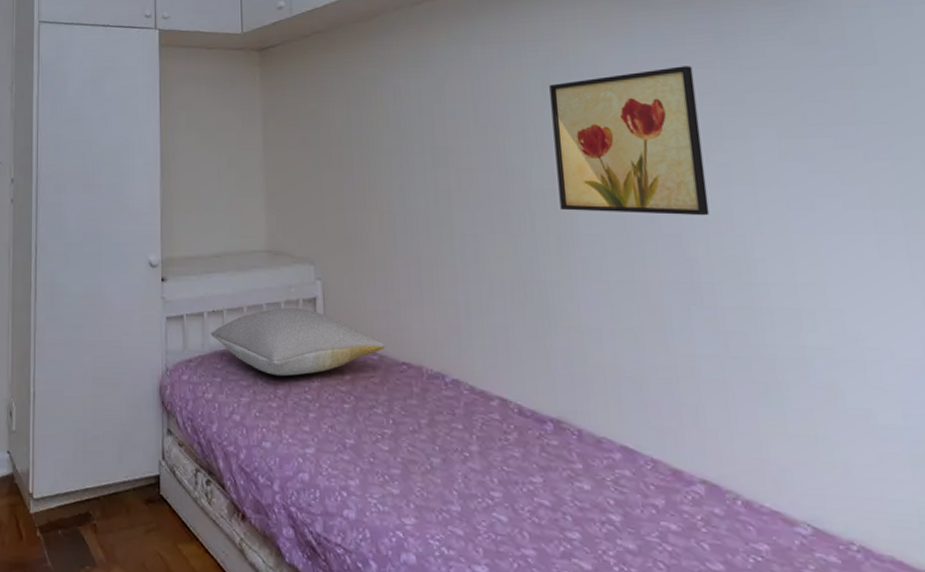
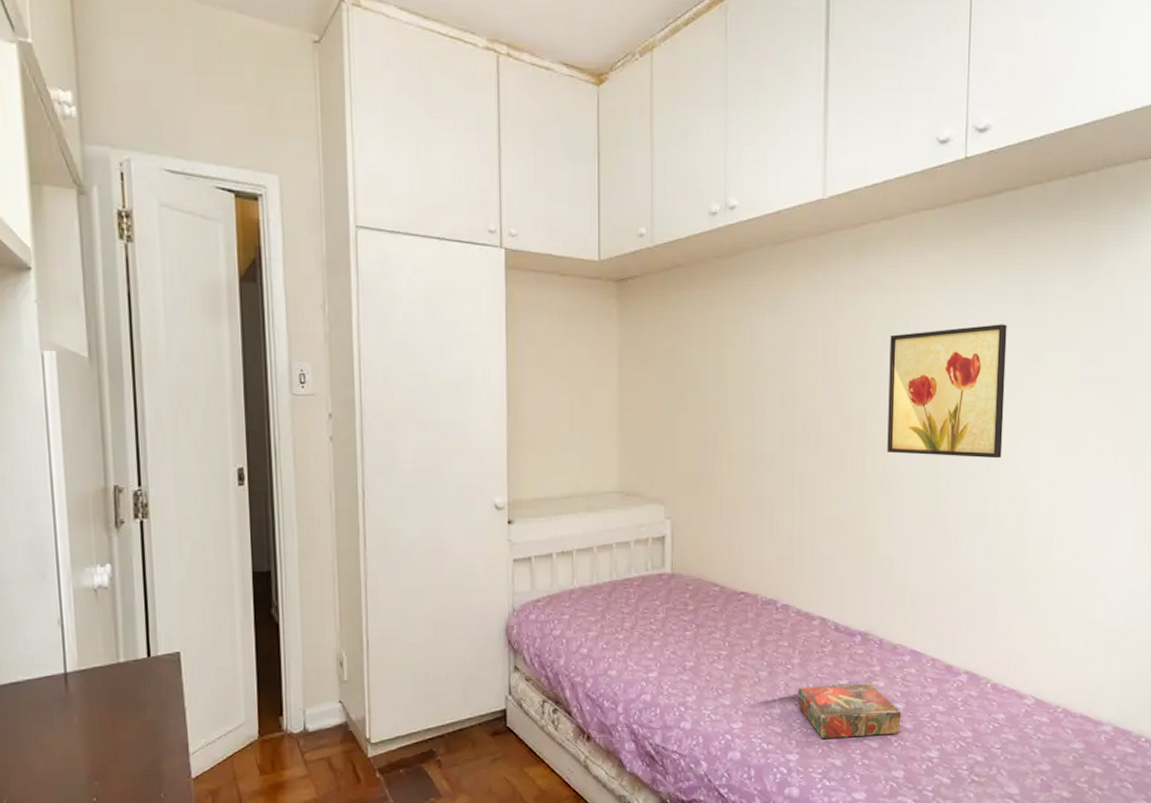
pillow: present [210,307,386,376] -> none [559,545,727,610]
book: none [480,481,620,555] -> present [798,683,902,740]

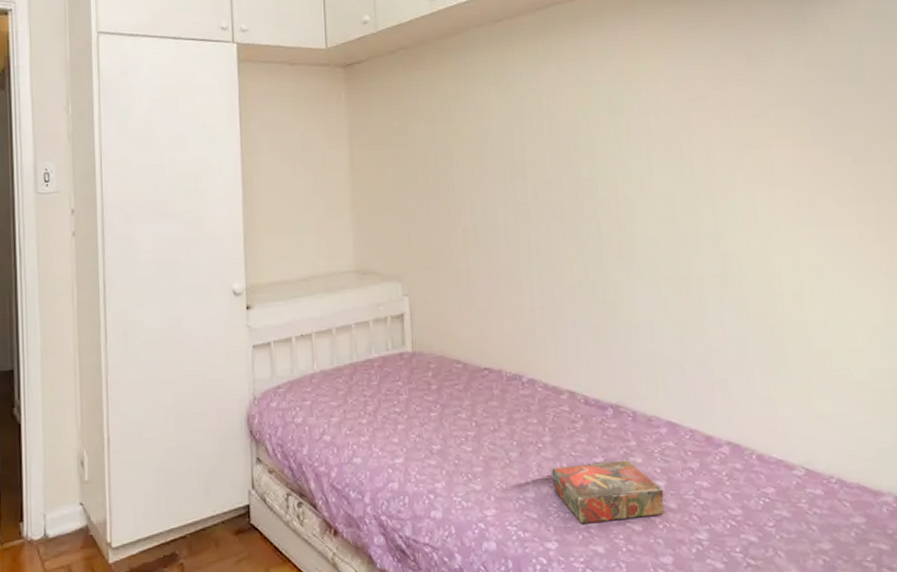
wall art: present [887,324,1007,459] -> none [614,83,740,217]

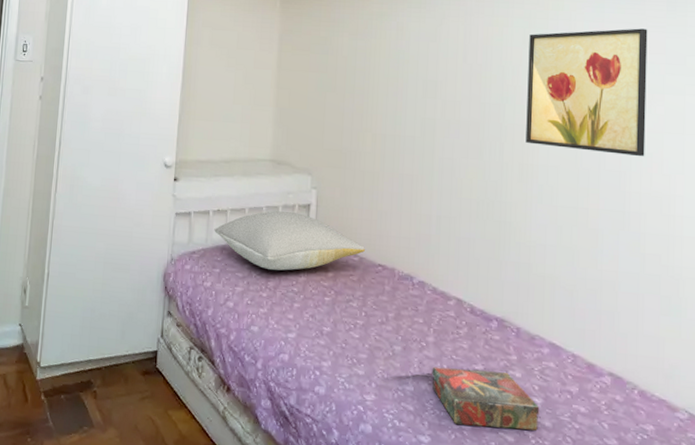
pillow: none [299,325,469,393] -> present [214,211,366,271]
wall art: none [614,83,740,217] -> present [526,28,648,157]

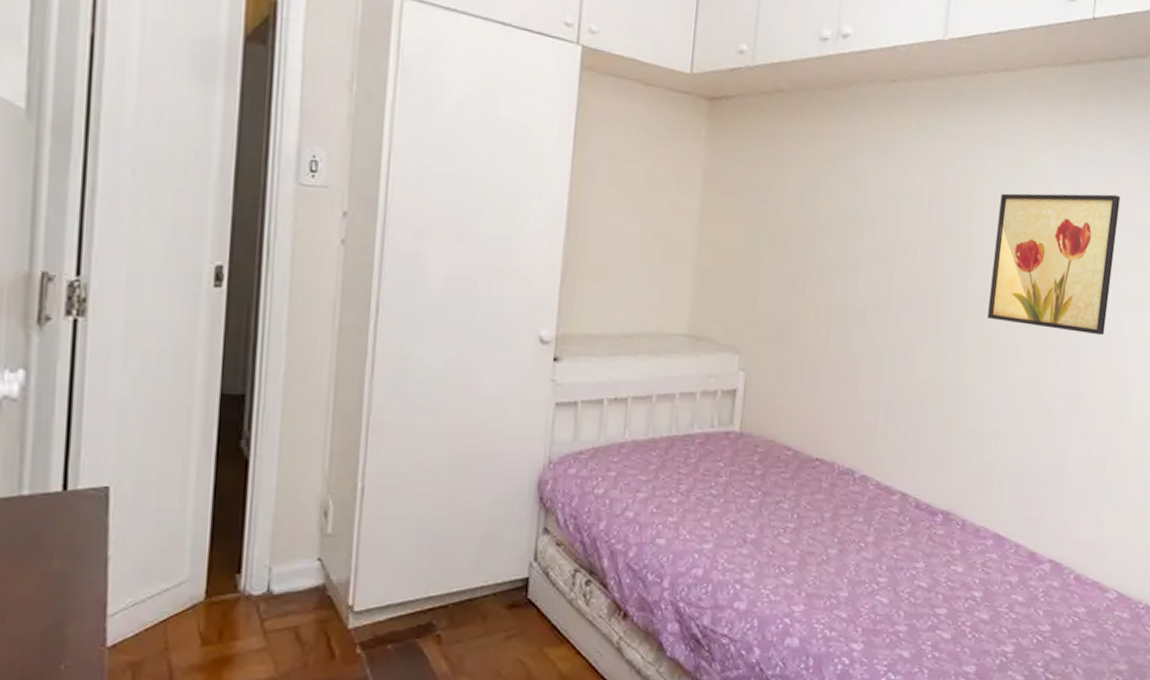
pillow: present [214,211,366,271] -> none [609,398,802,471]
book: present [432,366,540,431] -> none [869,567,979,628]

